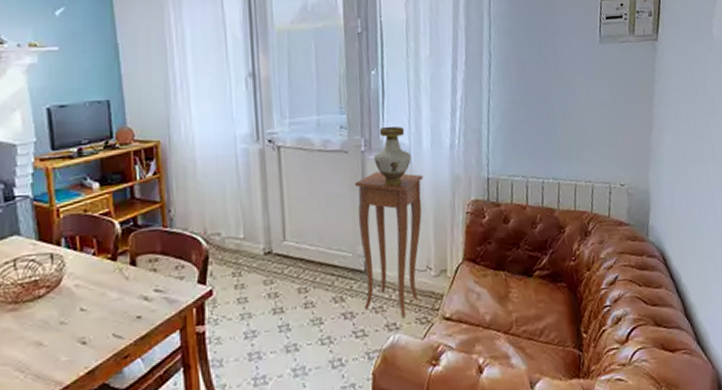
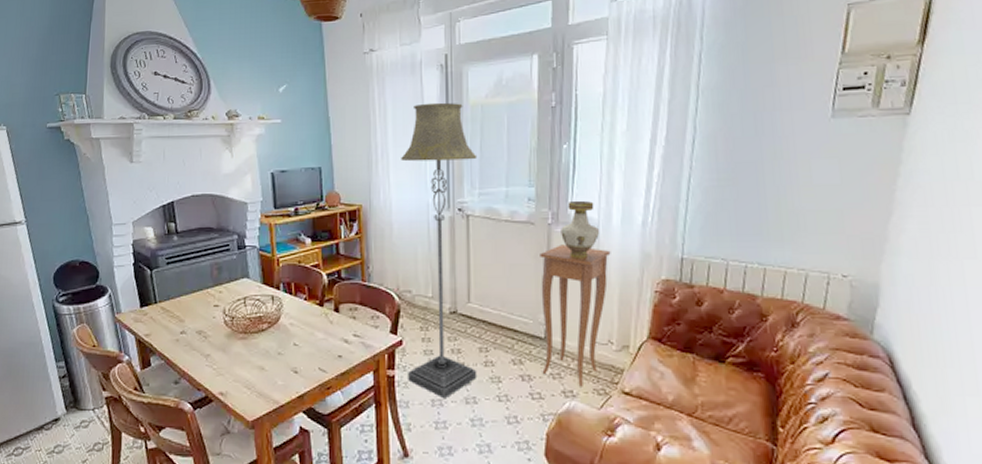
floor lamp: none [203,28,297,351] -> present [401,102,478,399]

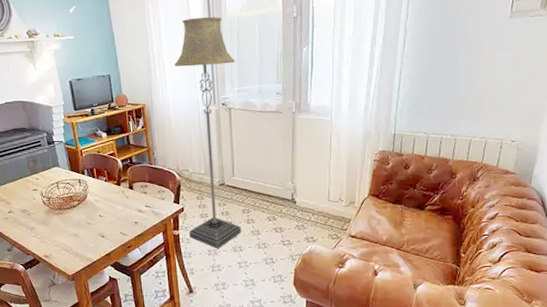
side table: present [540,244,611,387] -> none [287,128,341,234]
vase: present [561,200,600,258] -> none [302,92,333,138]

